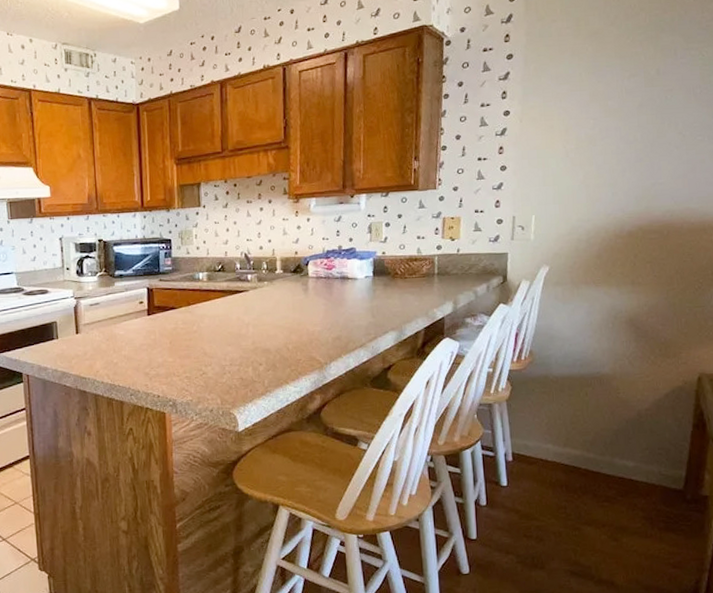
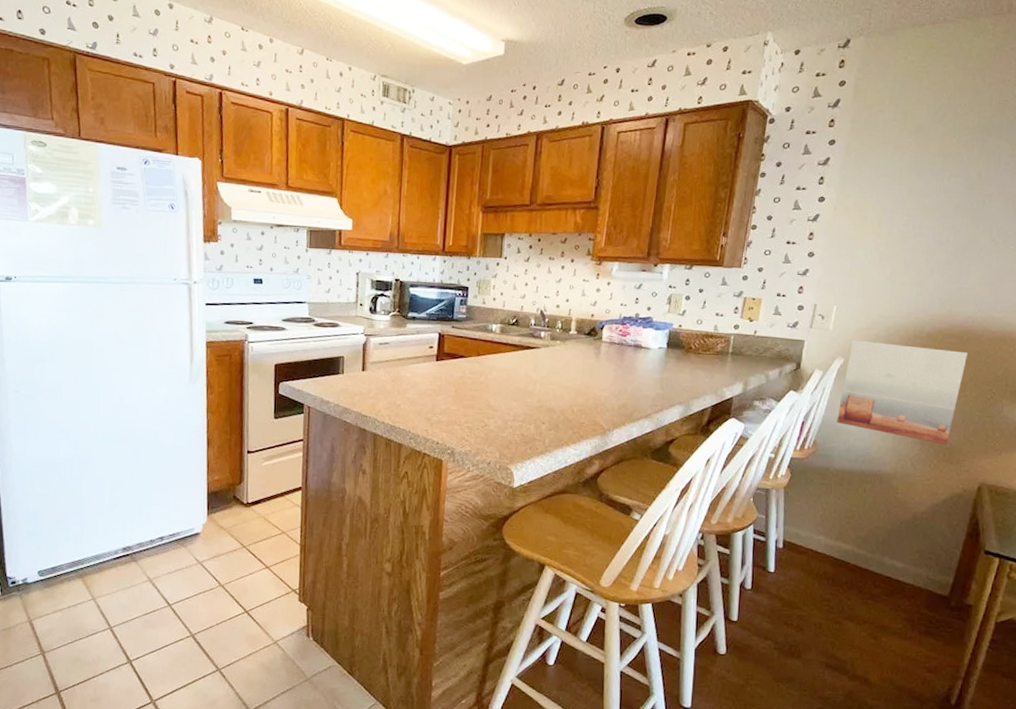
wall art: none [549,245,671,340] -> present [837,340,968,445]

